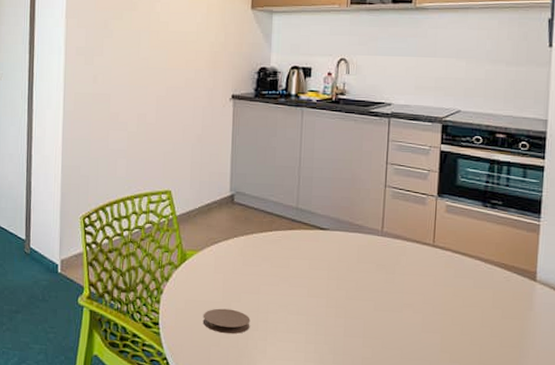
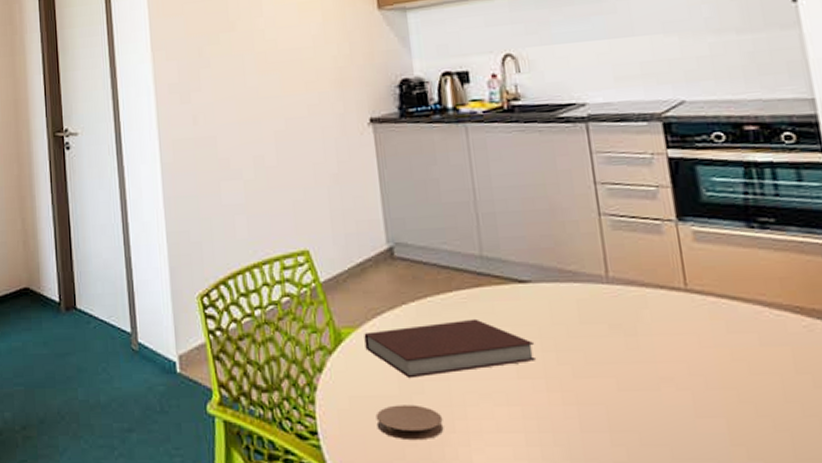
notebook: none [203,252,324,291] -> present [364,318,537,379]

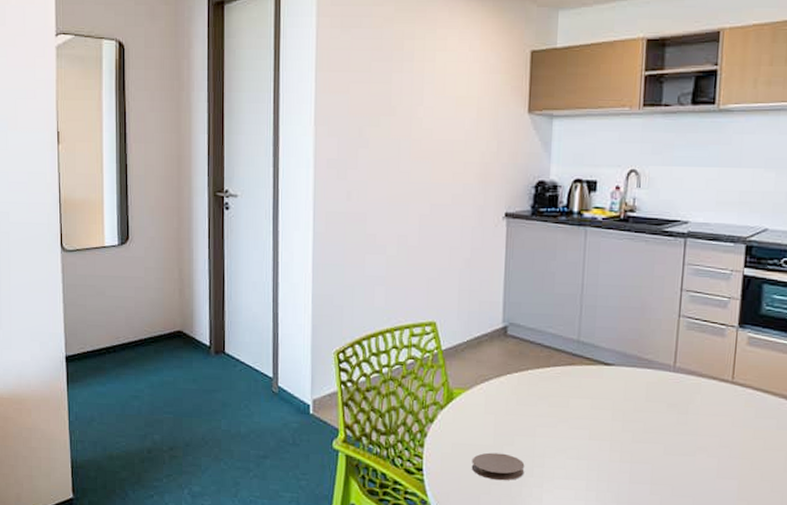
notebook: present [364,318,537,379] -> none [471,390,608,433]

